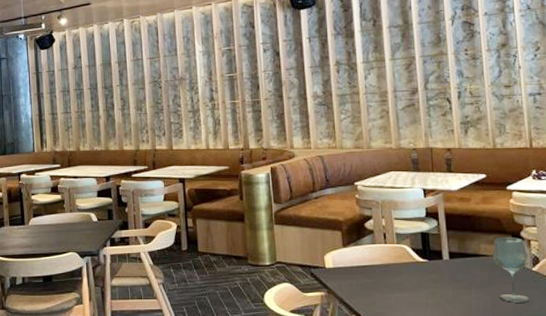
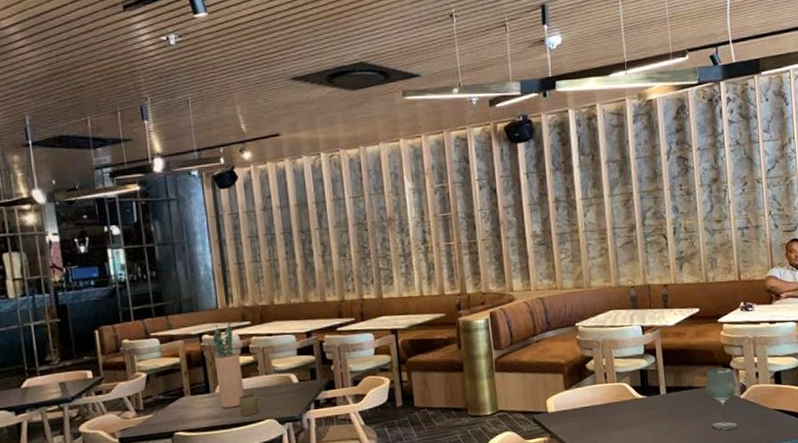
vase: none [29,163,52,240] -> present [213,320,244,409]
mug: none [47,227,69,248] -> present [238,393,265,417]

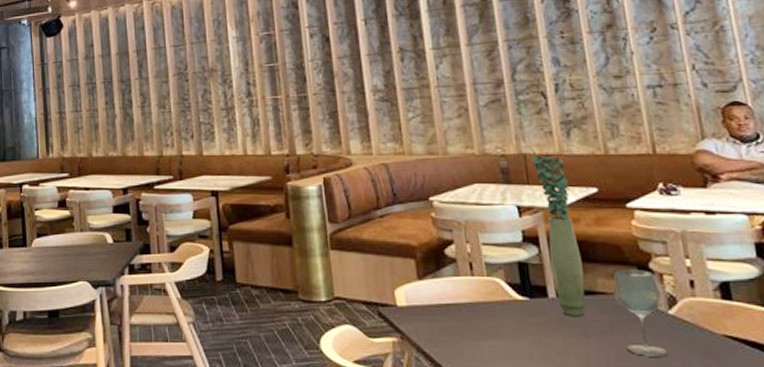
vase: present [213,320,244,409] -> none [32,171,59,265]
mug: present [238,393,265,417] -> none [53,250,79,276]
vase: none [653,280,686,407] -> present [531,149,586,317]

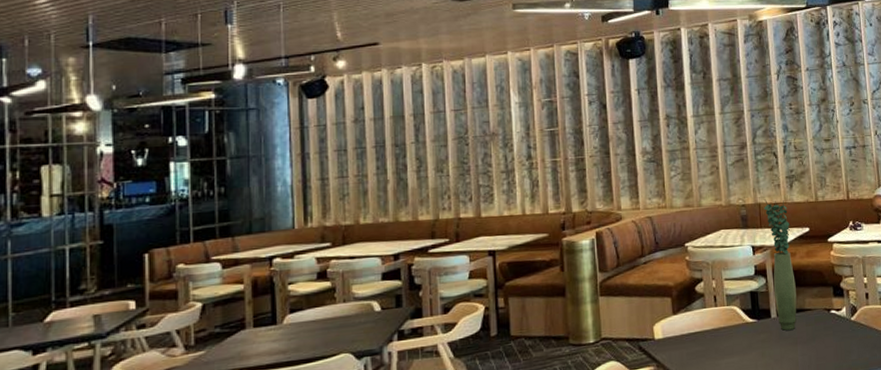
wine glass: present [613,270,667,357] -> none [816,289,849,355]

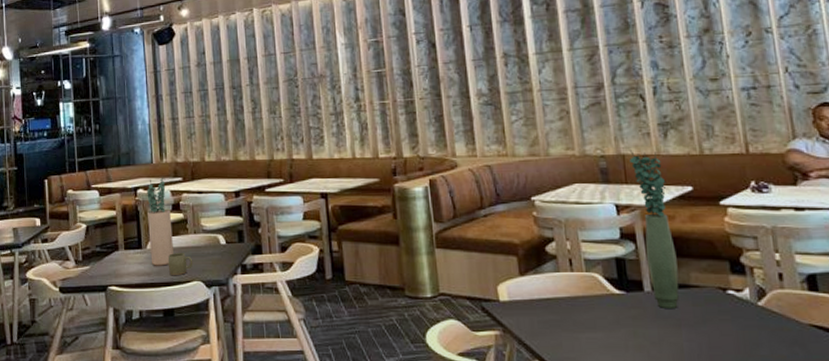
vase: none [286,242,317,342] -> present [147,176,173,266]
mug: none [309,323,341,351] -> present [168,252,193,276]

